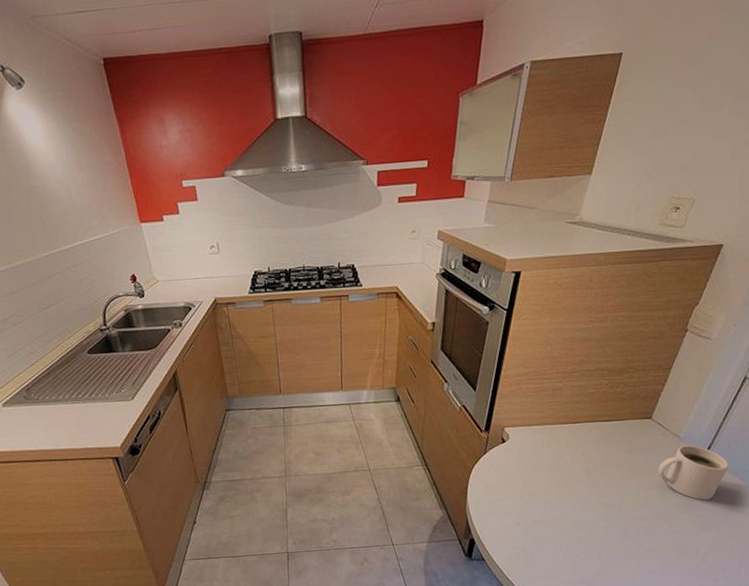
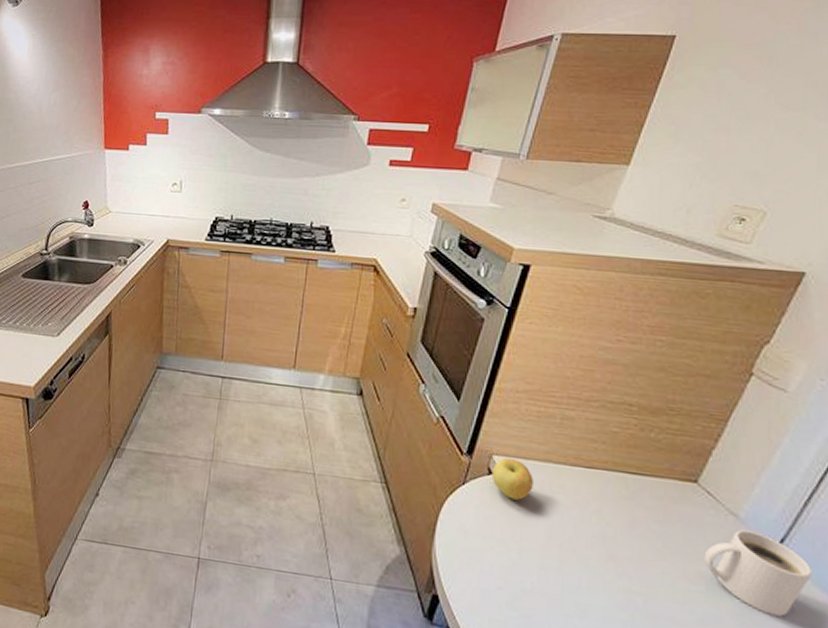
apple: none [505,427,536,458] -> present [491,458,533,500]

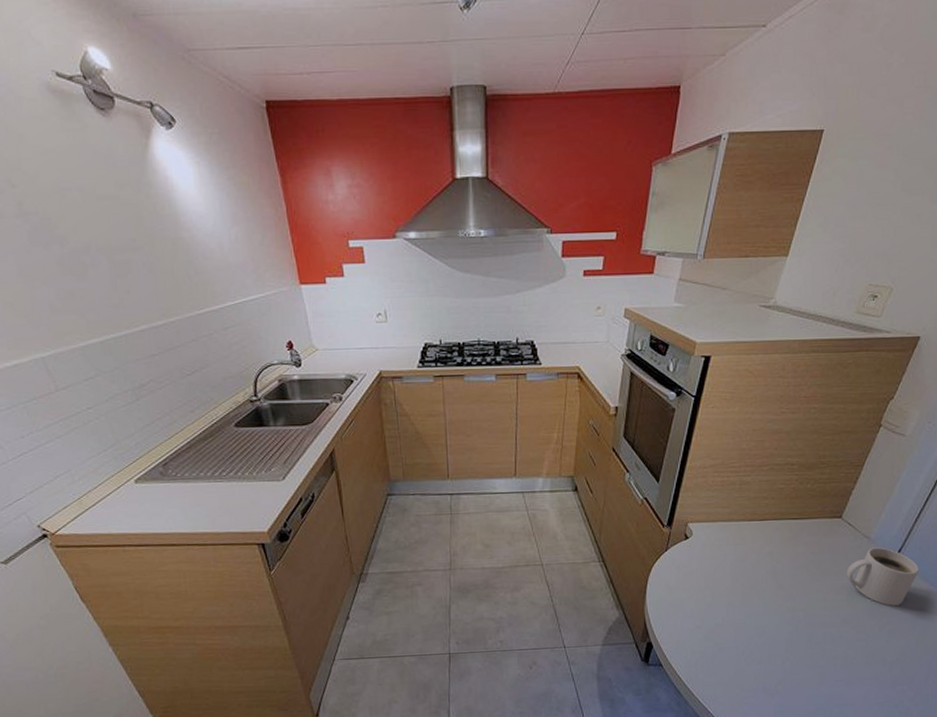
apple: present [491,458,533,500] -> none [688,523,720,556]

